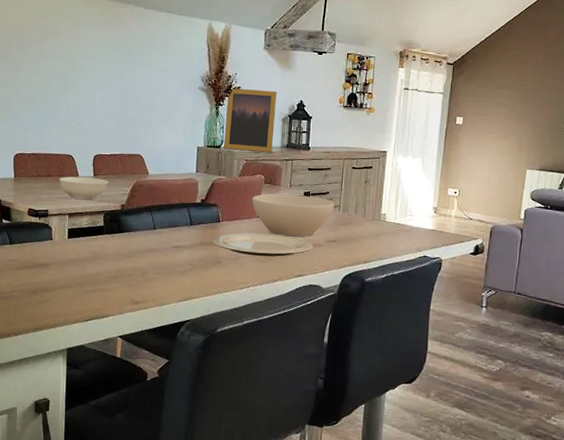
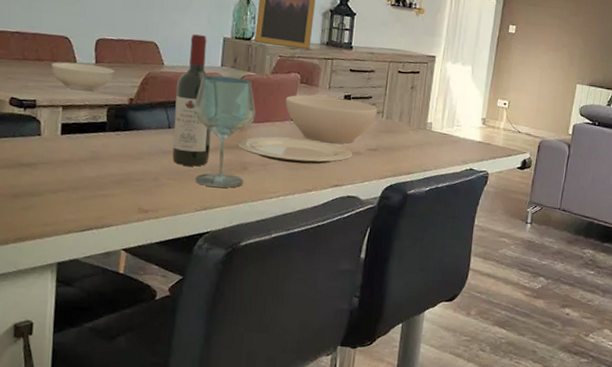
wine bottle: none [157,146,190,262] -> present [172,34,212,167]
wine glass: none [174,180,226,281] -> present [193,75,256,188]

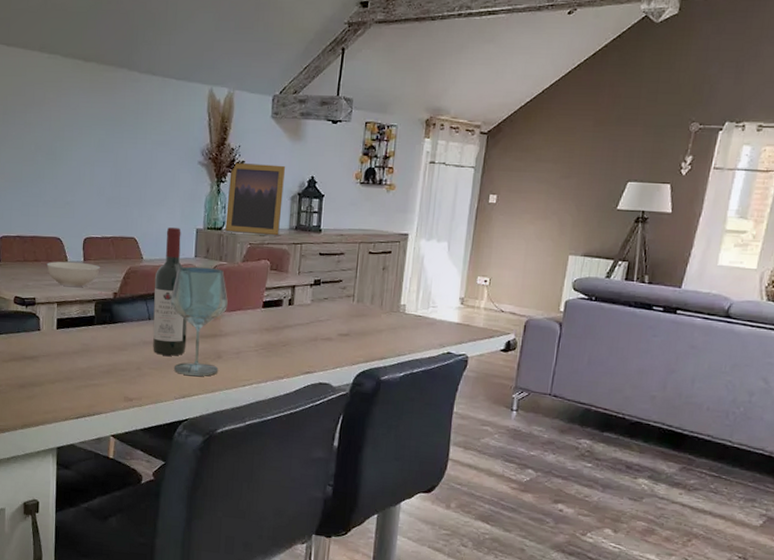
plate: present [237,136,353,164] -> none [211,324,324,351]
bowl: present [285,95,378,144] -> none [256,281,348,330]

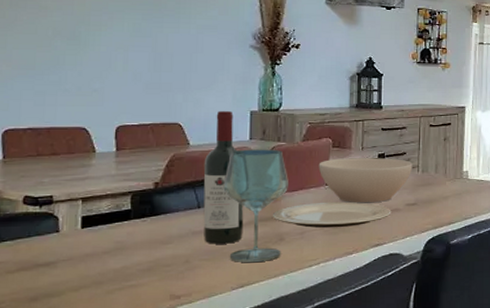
bowl: present [46,261,100,288] -> none [68,152,137,181]
plate: none [211,324,324,351] -> present [272,202,392,228]
picture frame: present [225,162,286,236] -> none [282,45,343,114]
bowl: none [256,281,348,330] -> present [318,158,413,203]

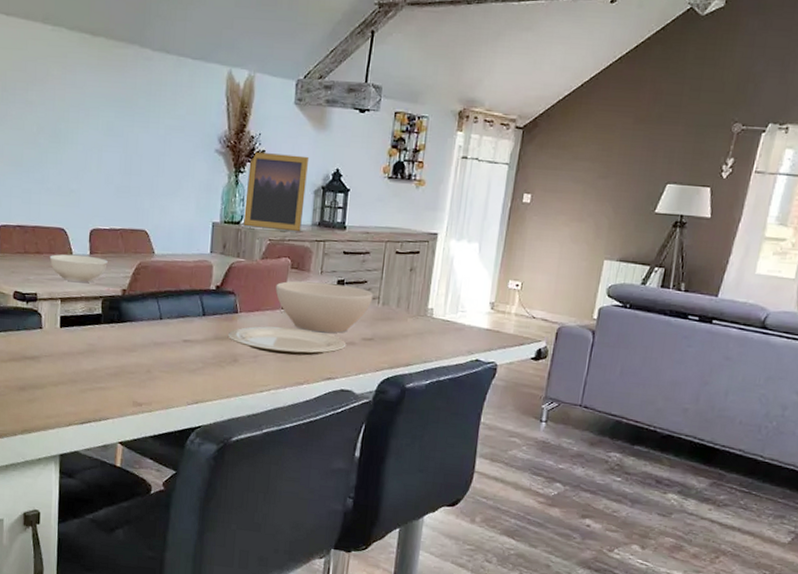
bowl: none [68,152,137,181] -> present [49,254,108,283]
wine bottle: present [203,111,244,244] -> none [163,220,202,359]
wine glass: present [223,149,288,263] -> none [183,262,246,381]
picture frame: none [282,45,343,114] -> present [243,151,310,232]

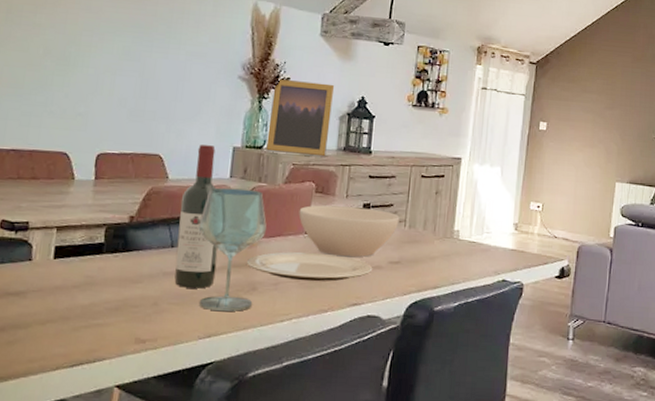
bowl: present [49,254,108,283] -> none [47,179,115,210]
wine bottle: none [163,220,202,359] -> present [174,145,219,289]
wine glass: none [183,262,246,381] -> present [198,187,267,312]

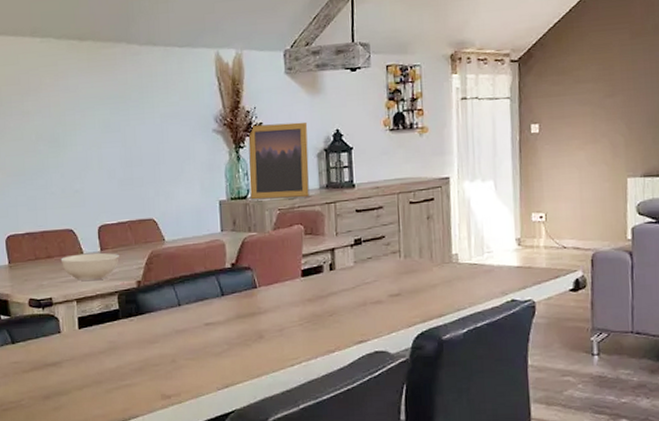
bowl: none [47,179,115,210] -> present [60,253,119,281]
wine bottle: present [174,145,219,289] -> none [179,202,224,343]
wine glass: present [198,187,267,312] -> none [200,240,263,362]
plate: present [246,252,373,281] -> none [249,294,374,324]
bowl: present [298,205,400,258] -> none [292,243,394,296]

